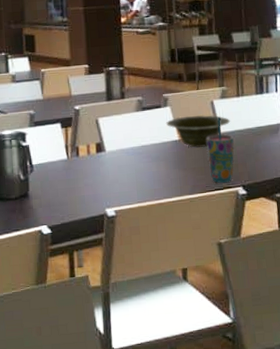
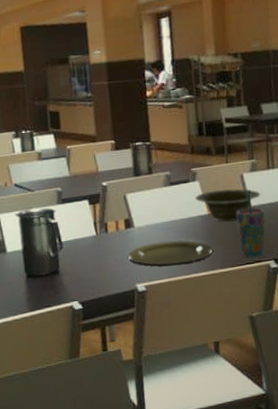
plate: none [98,165,183,191] -> present [127,240,213,266]

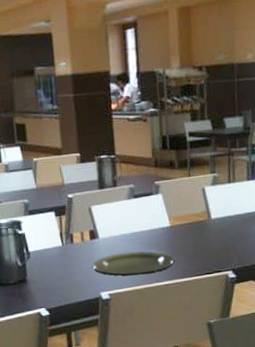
dish: present [194,188,261,222] -> none [157,201,222,234]
cup: present [236,189,265,257] -> none [197,202,225,267]

